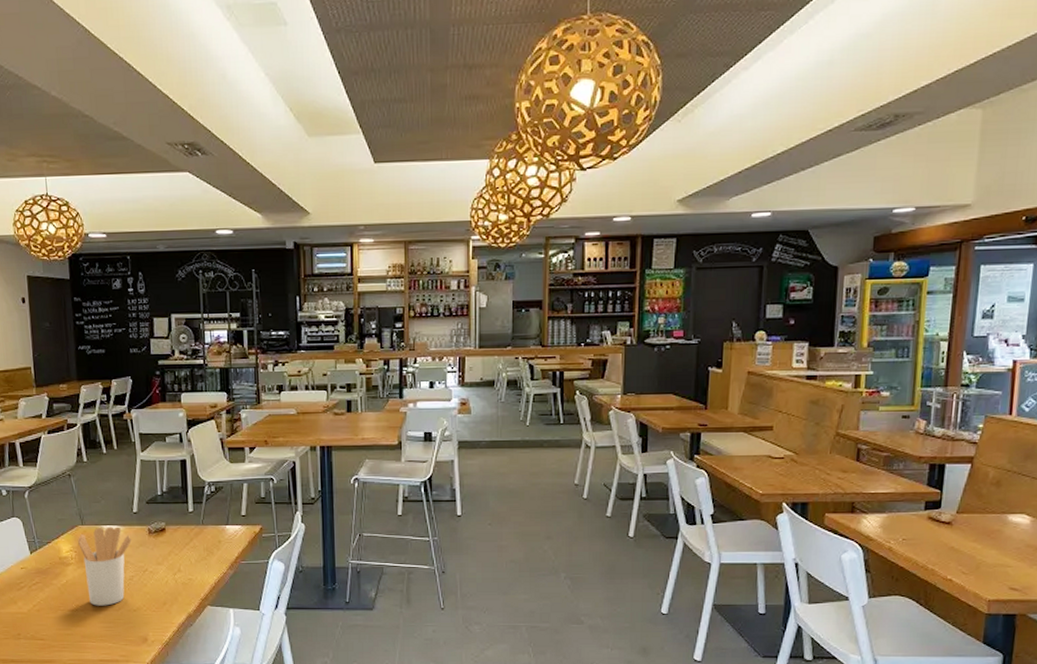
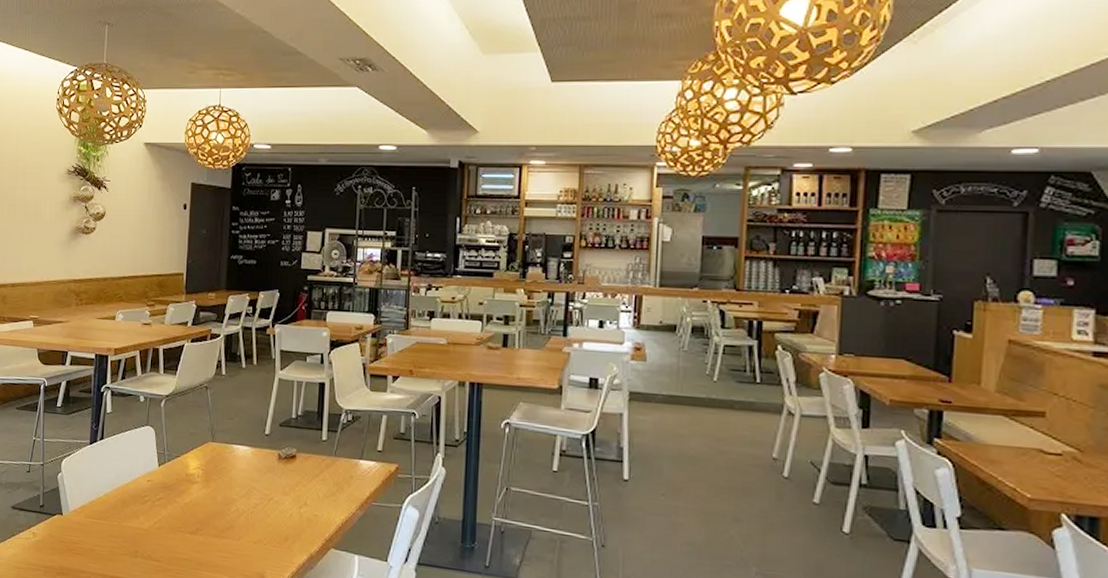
utensil holder: present [77,527,132,606] -> none [206,447,260,534]

